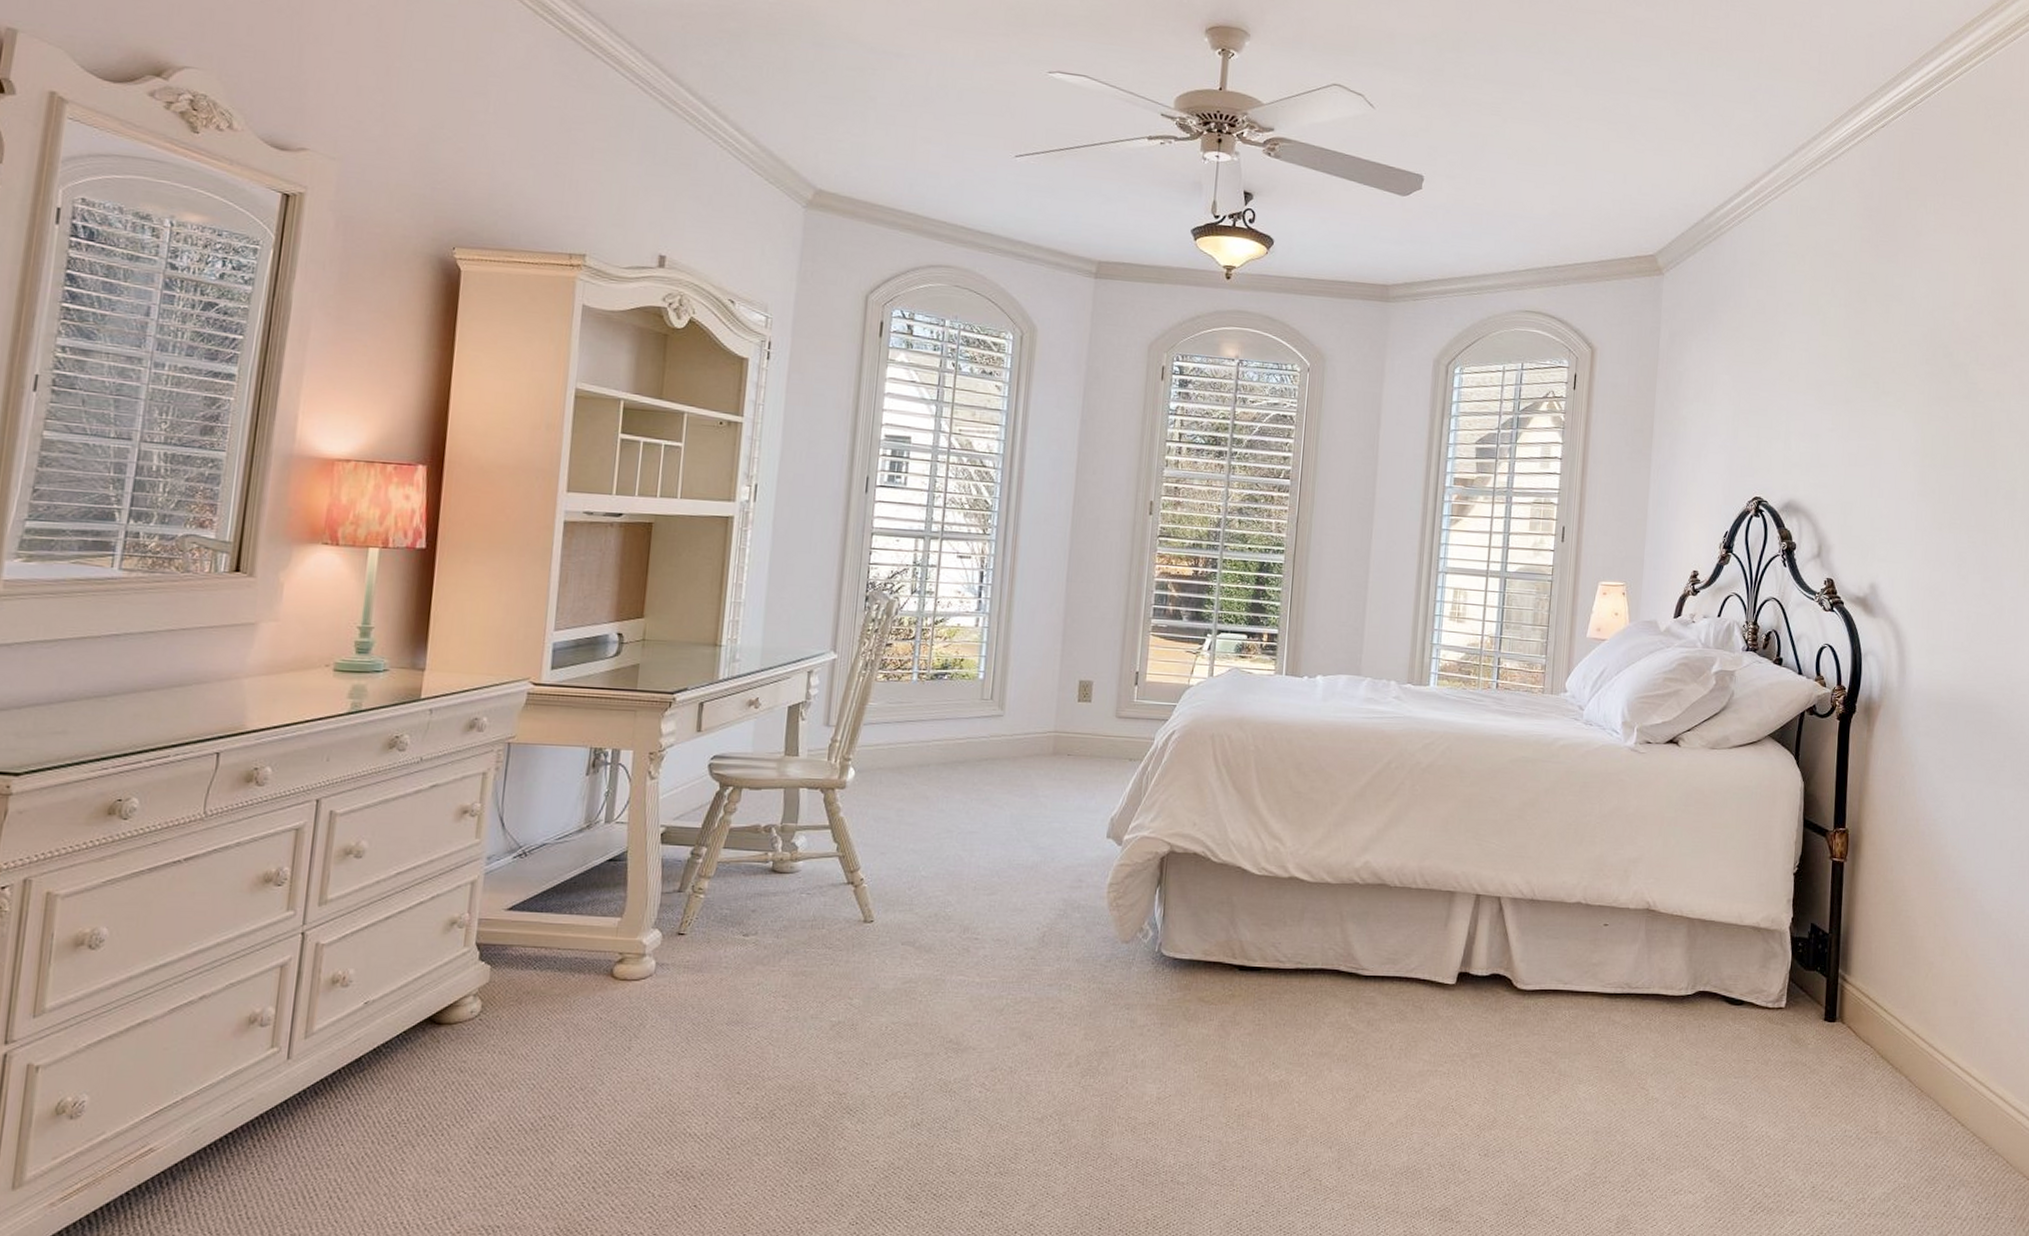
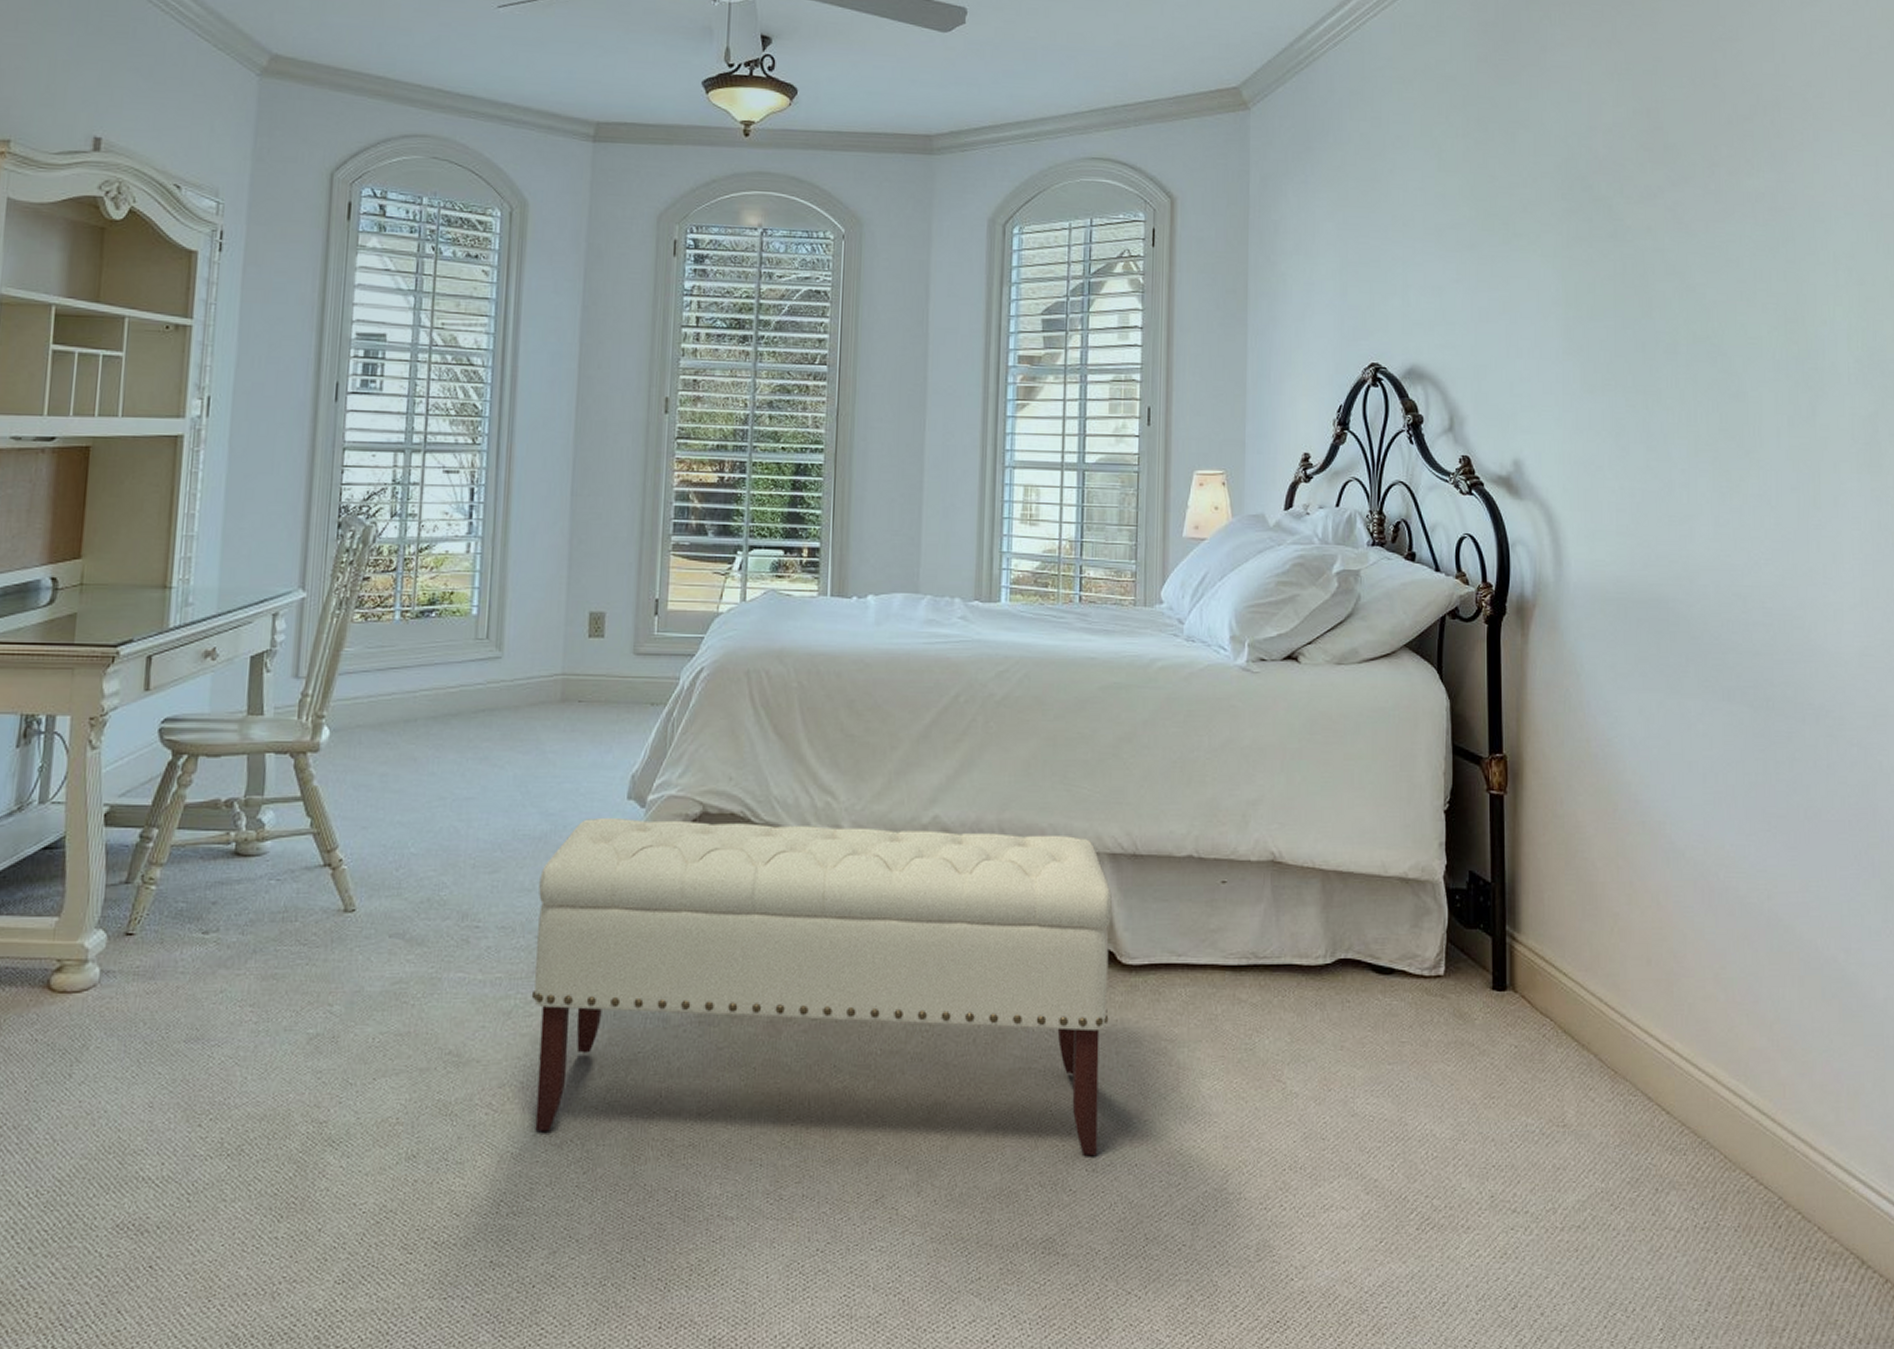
bench: none [1020,852,1513,1144] -> present [531,817,1113,1157]

